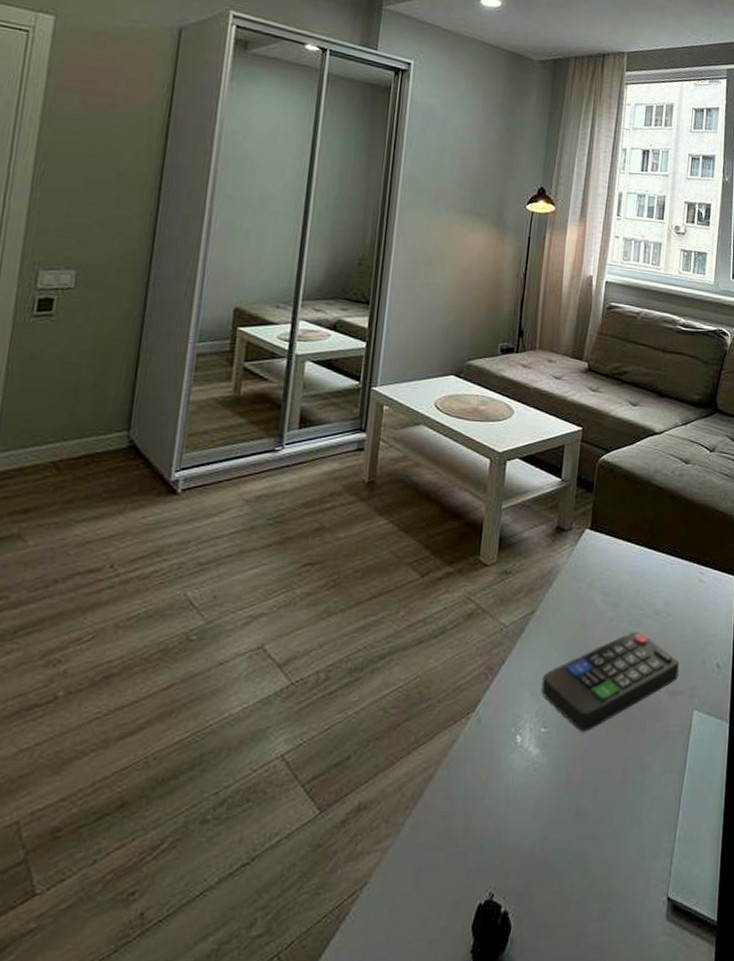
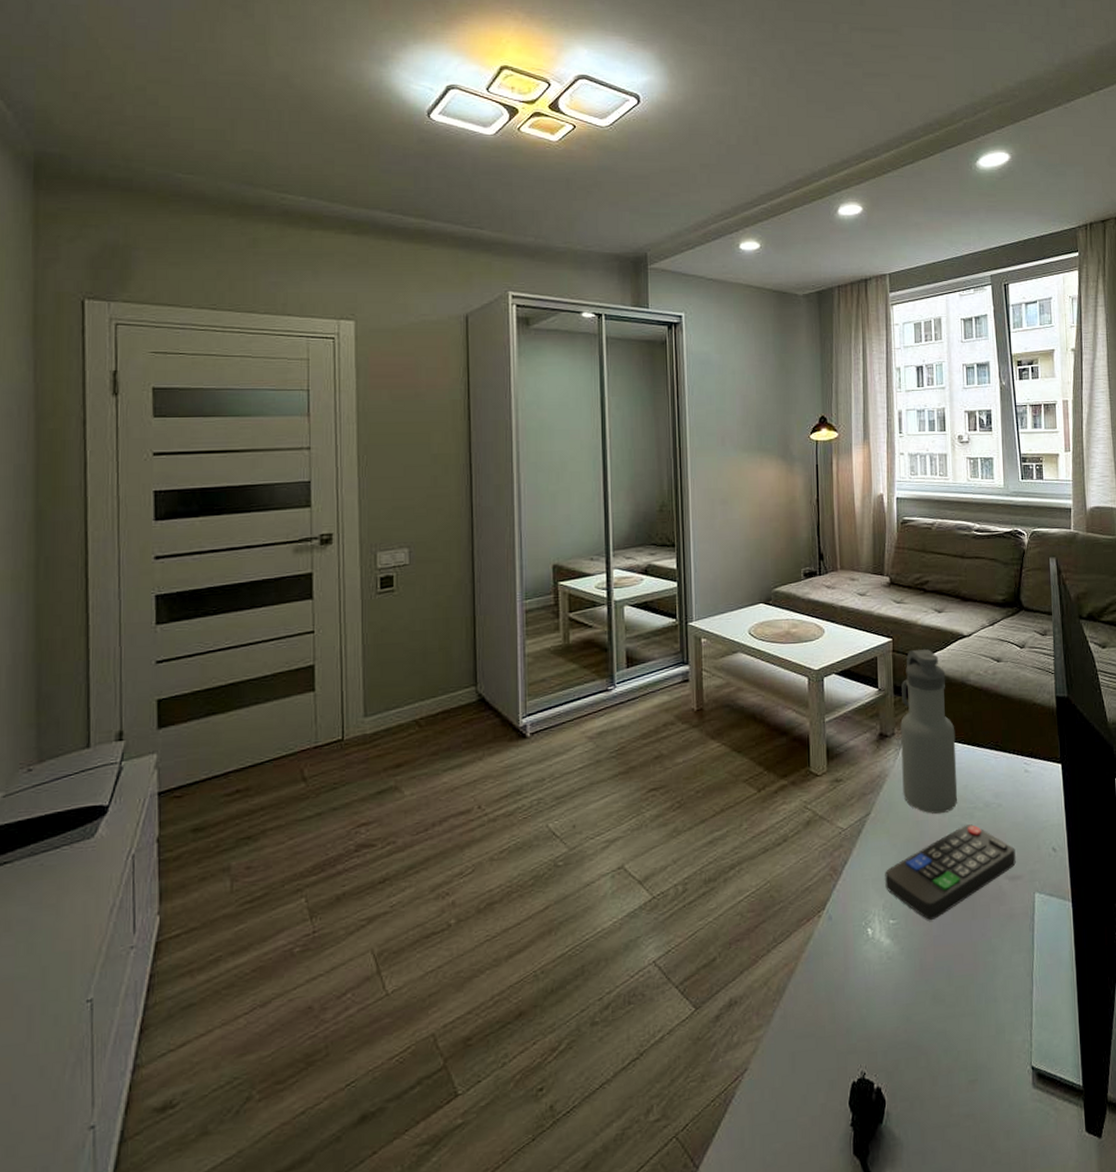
water bottle: none [572,442,634,618] -> present [900,649,958,814]

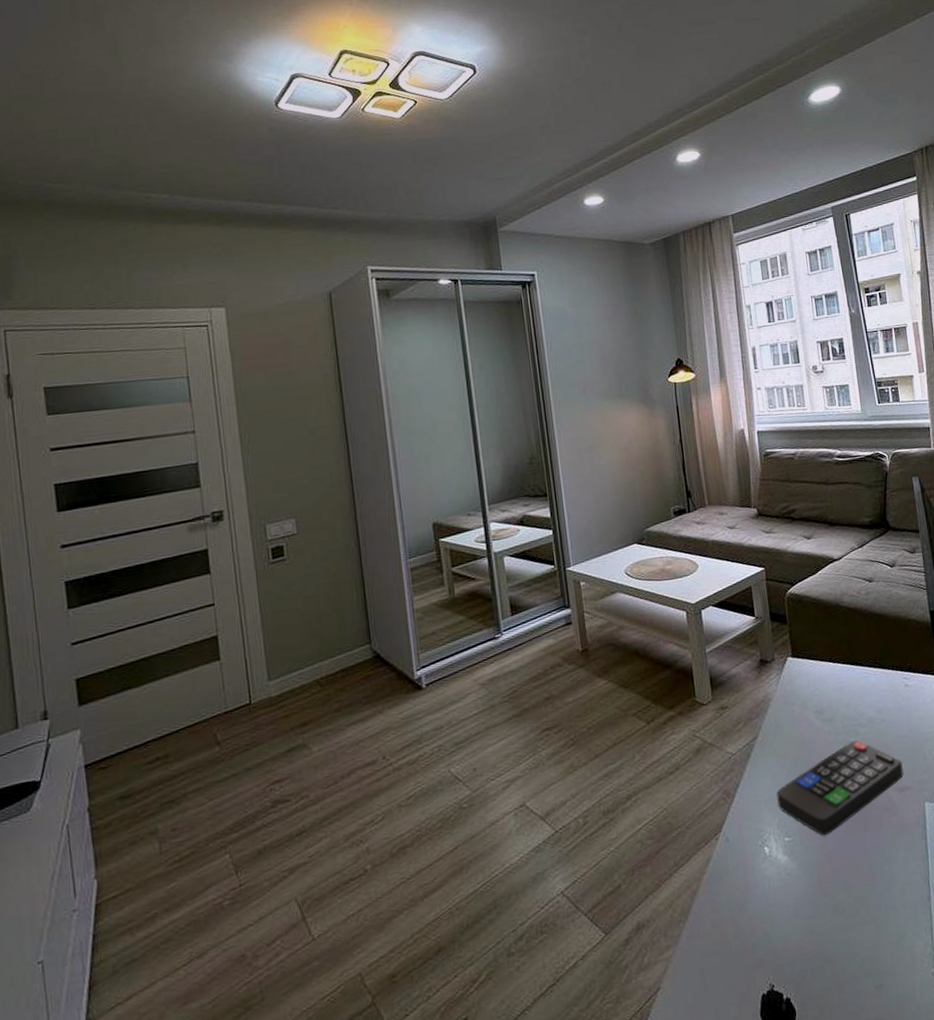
water bottle: present [900,649,958,814] -> none [777,575,842,734]

